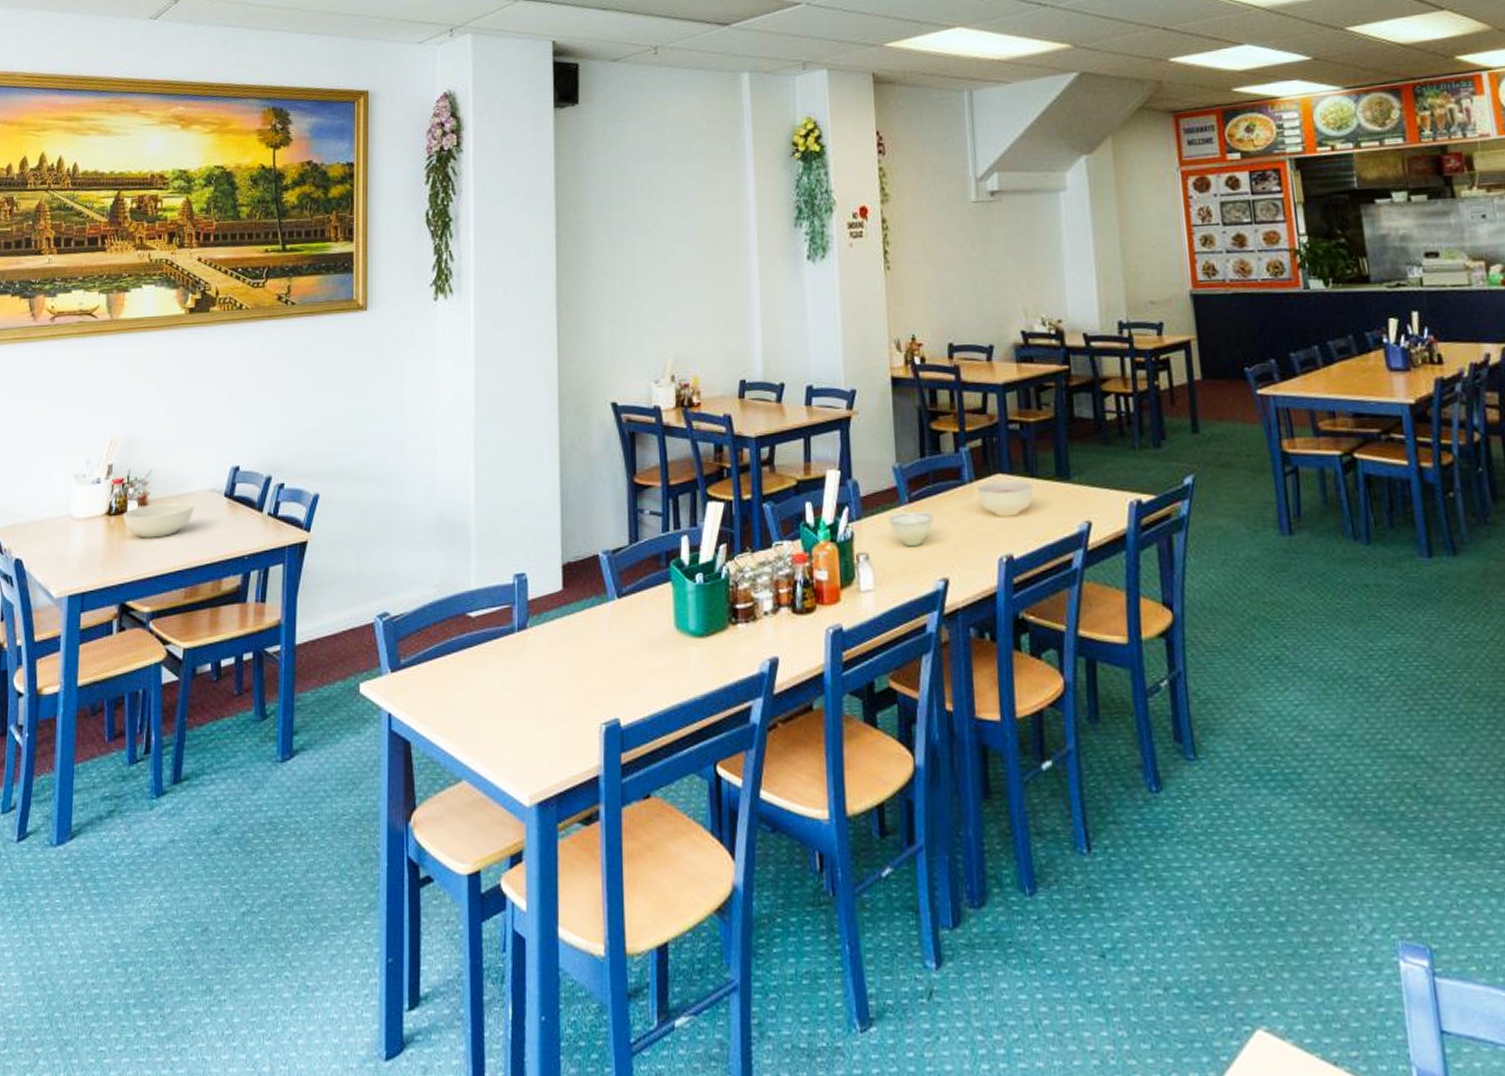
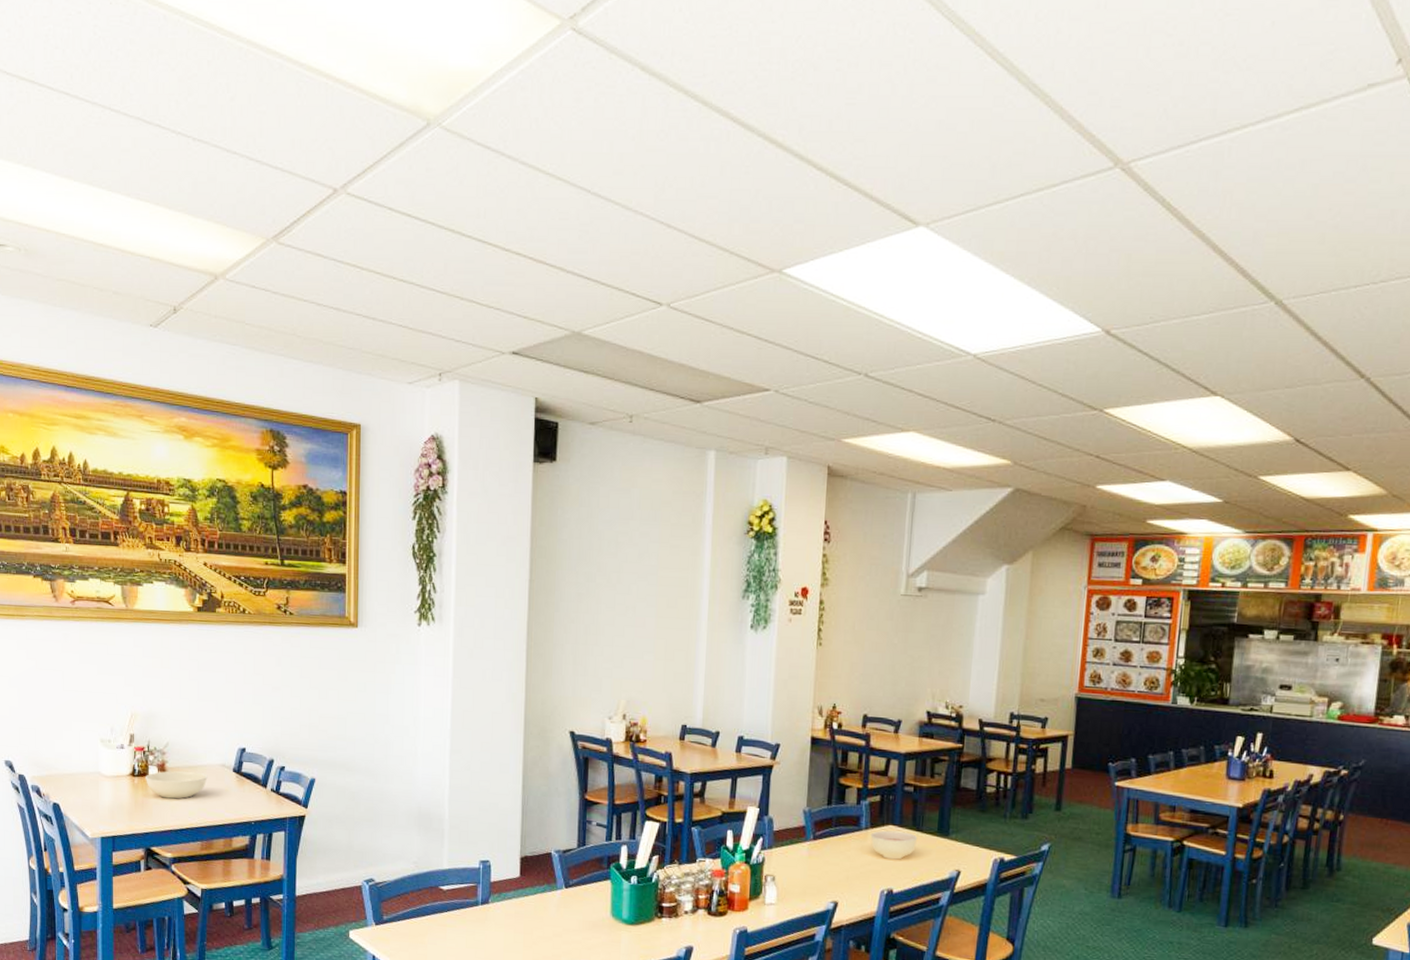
bowl: present [888,511,934,547] -> none [794,846,832,875]

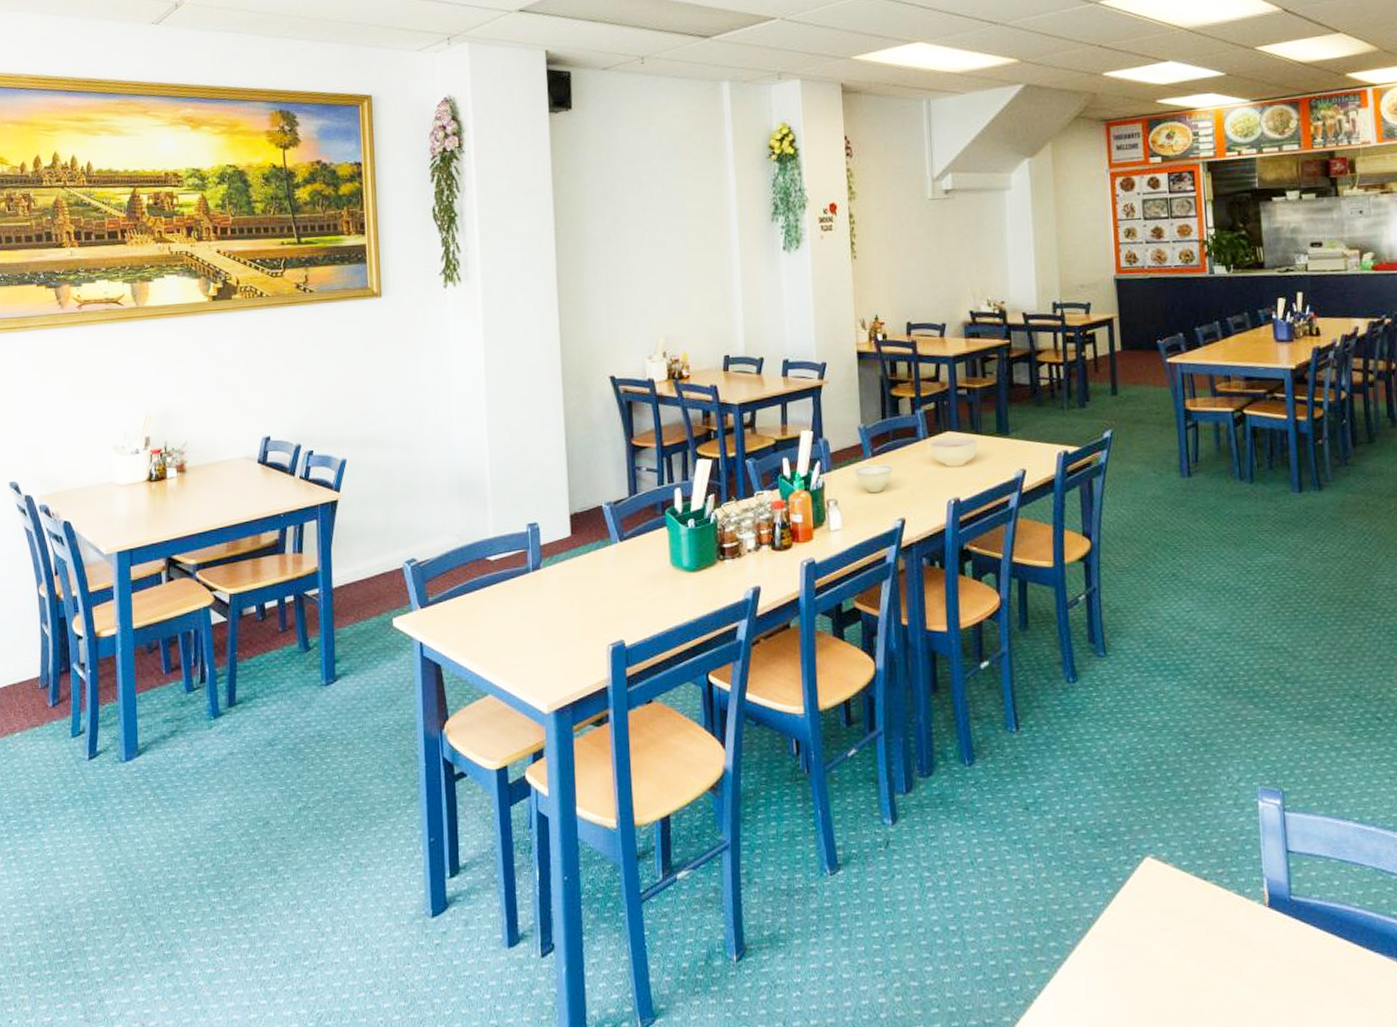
bowl: present [146,771,208,799] -> none [164,468,231,501]
bowl: none [794,846,832,875] -> present [854,463,893,494]

